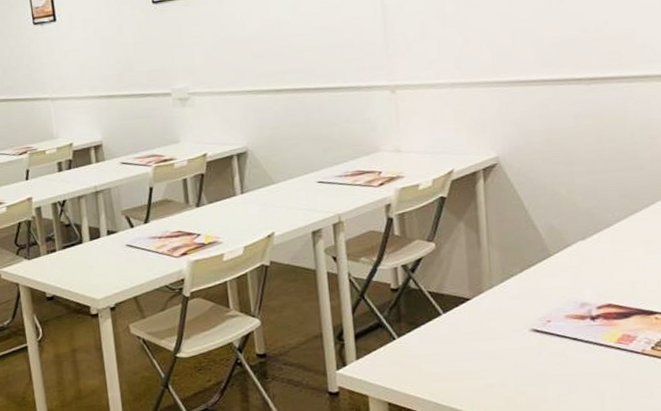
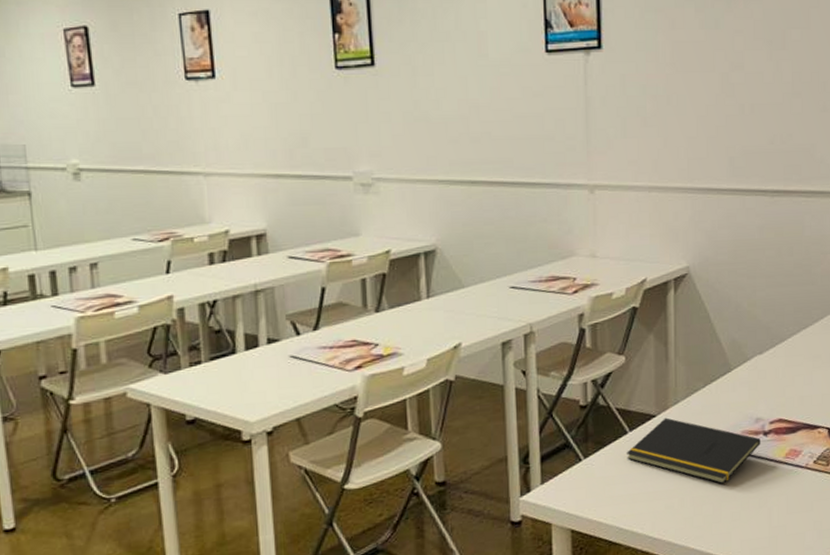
notepad: none [441,301,589,367] -> present [627,417,761,484]

